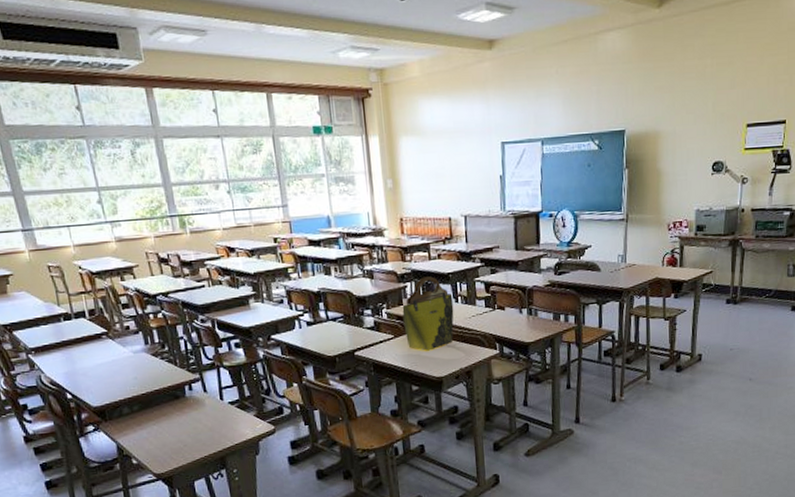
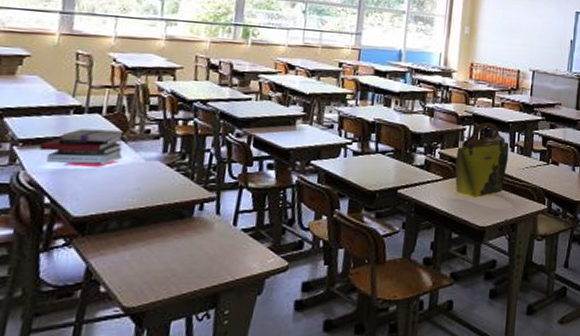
books: none [48,330,115,366] -> present [39,129,123,166]

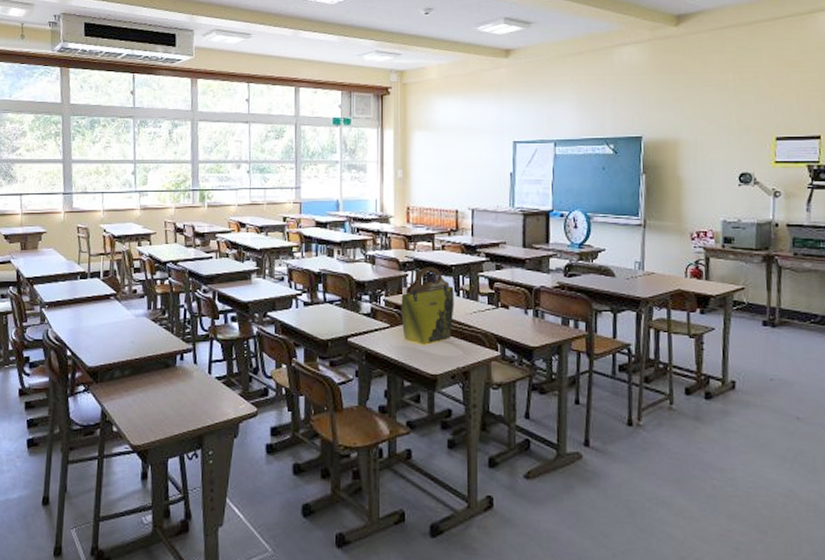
books: present [39,129,123,166] -> none [60,291,119,322]

